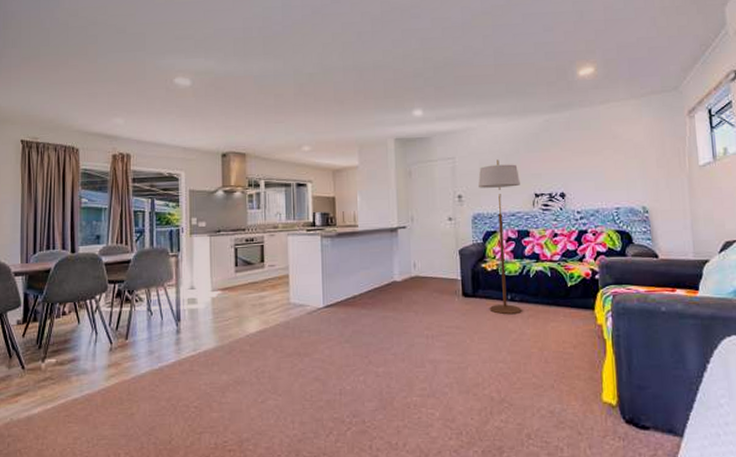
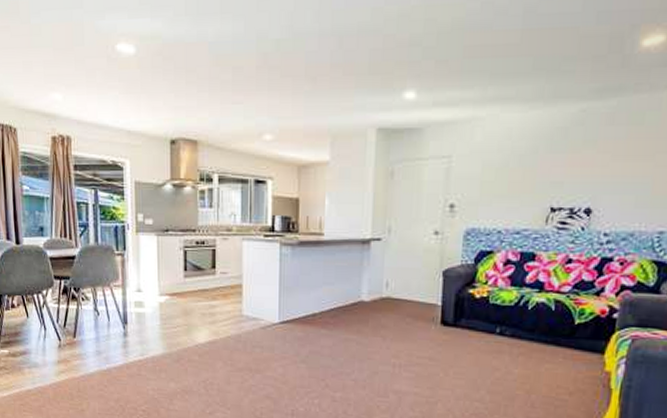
floor lamp: present [478,159,522,315] -> none [471,161,534,351]

